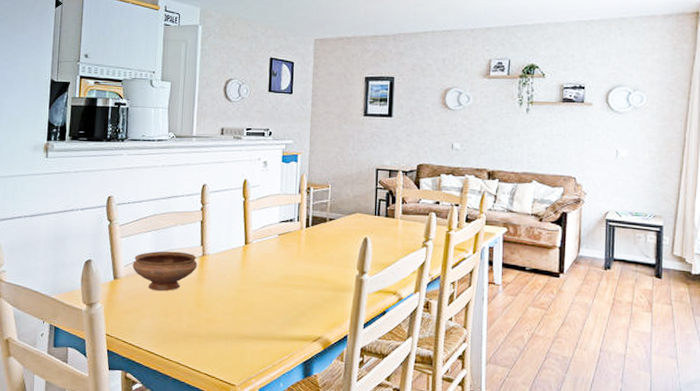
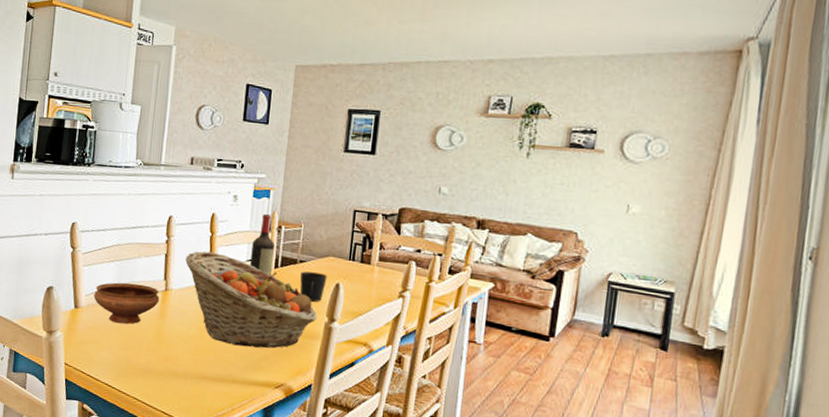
fruit basket: none [221,215,349,305] -> present [185,251,318,349]
wine bottle: none [283,177,305,234] -> present [250,214,275,275]
cup: none [330,228,356,257] -> present [299,271,327,302]

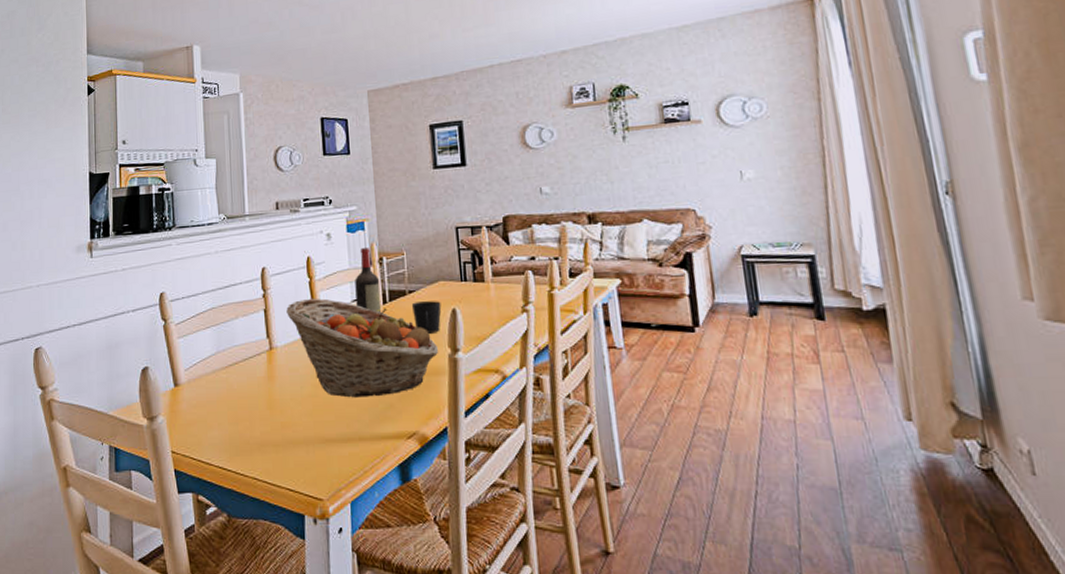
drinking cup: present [94,282,160,325] -> none [193,347,266,396]

